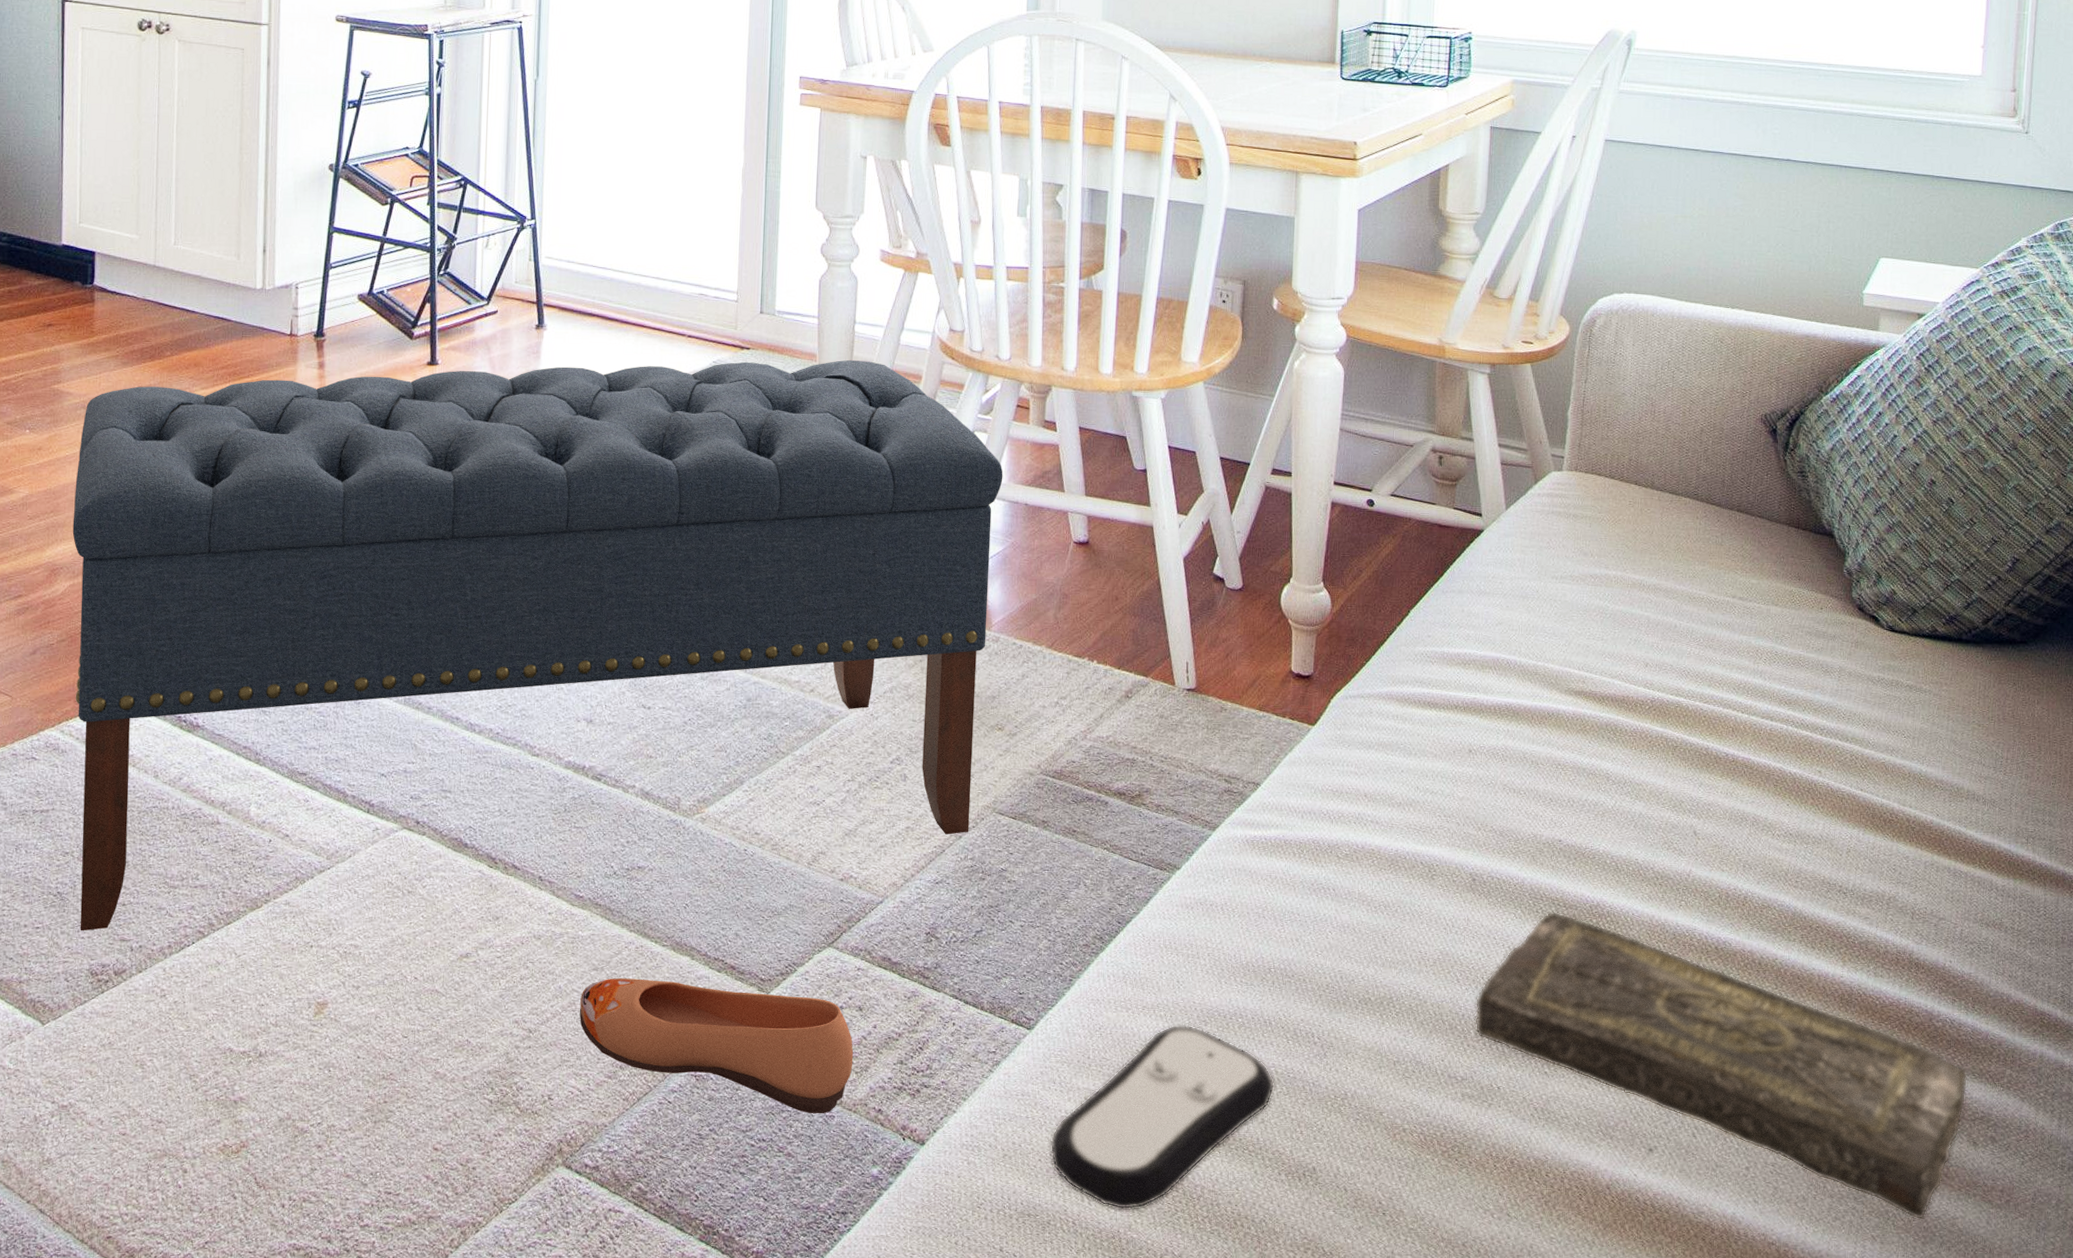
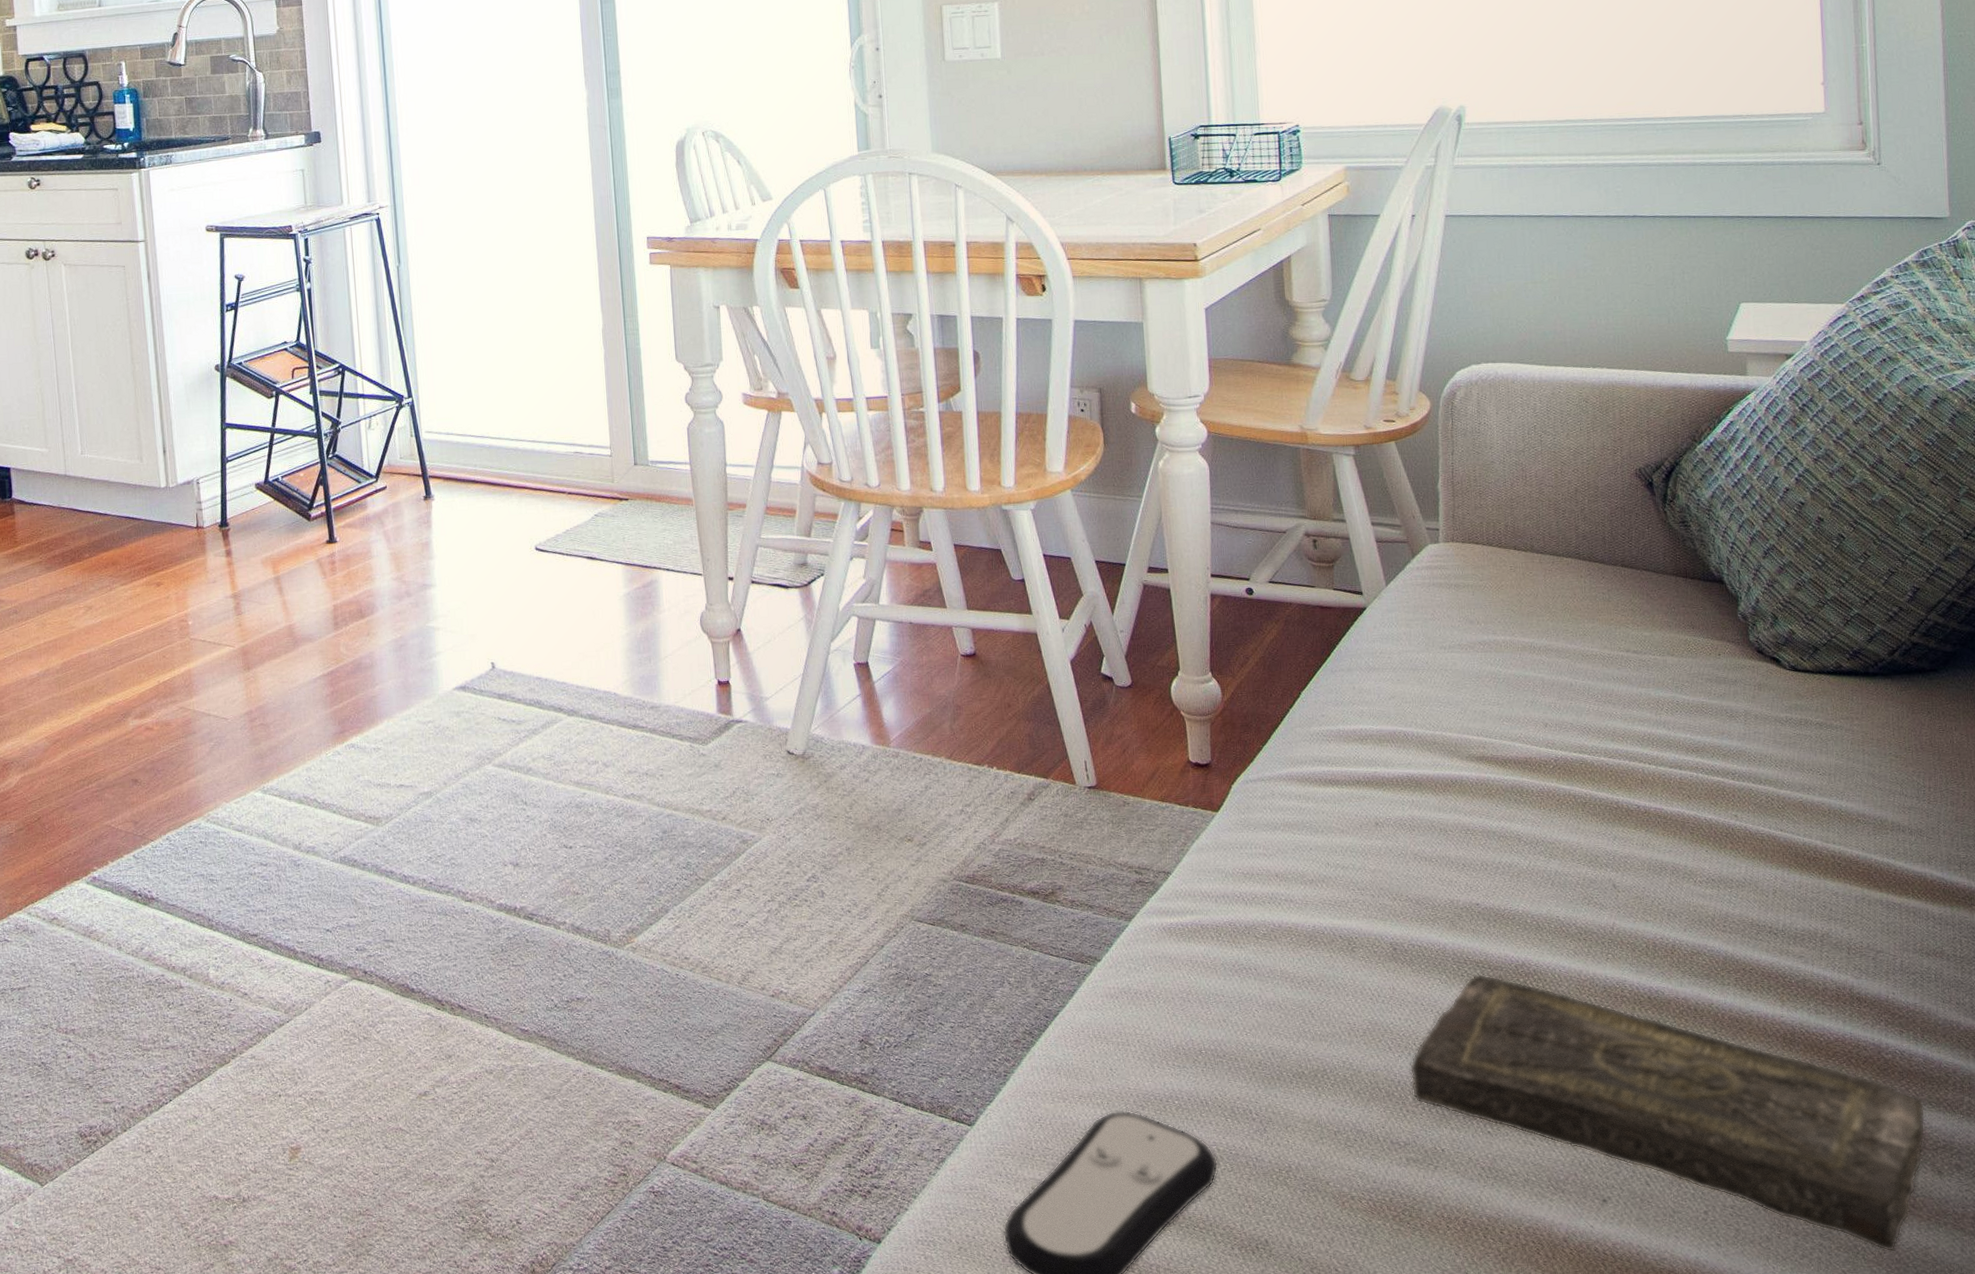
bench: present [72,359,1003,931] -> none [16,500,891,1097]
shoe: present [580,978,854,1114] -> none [536,1104,803,1221]

